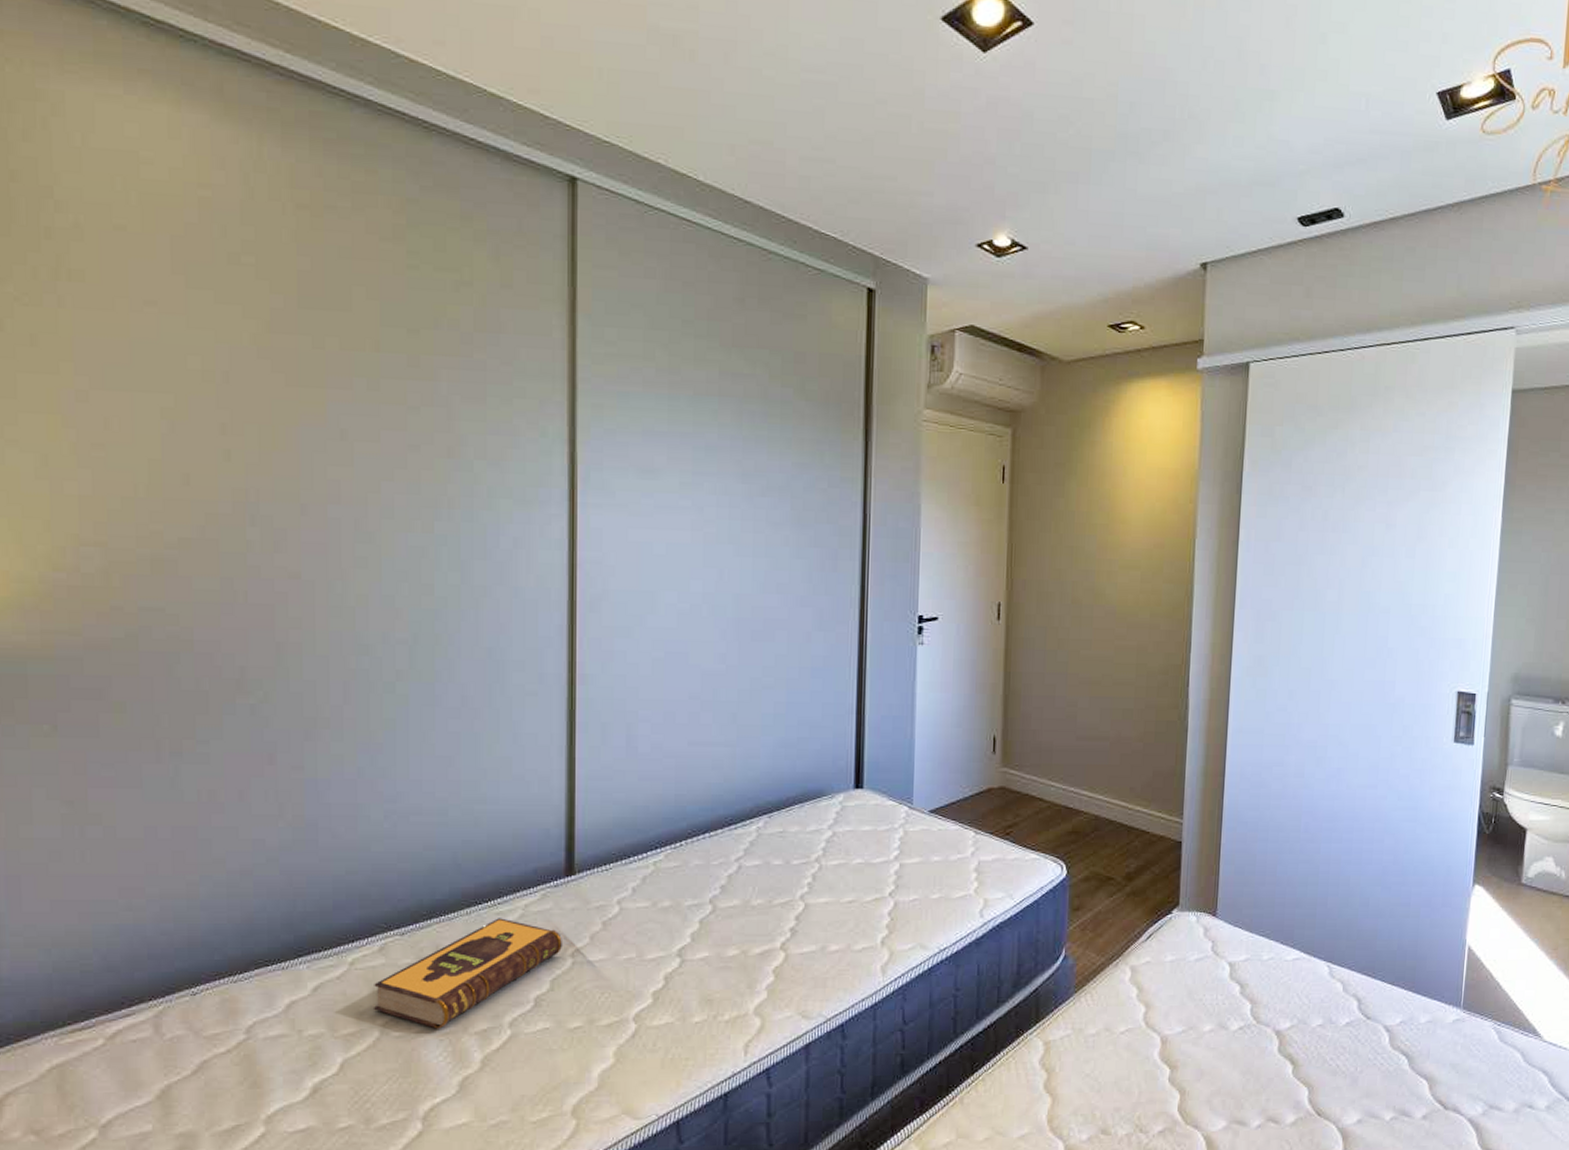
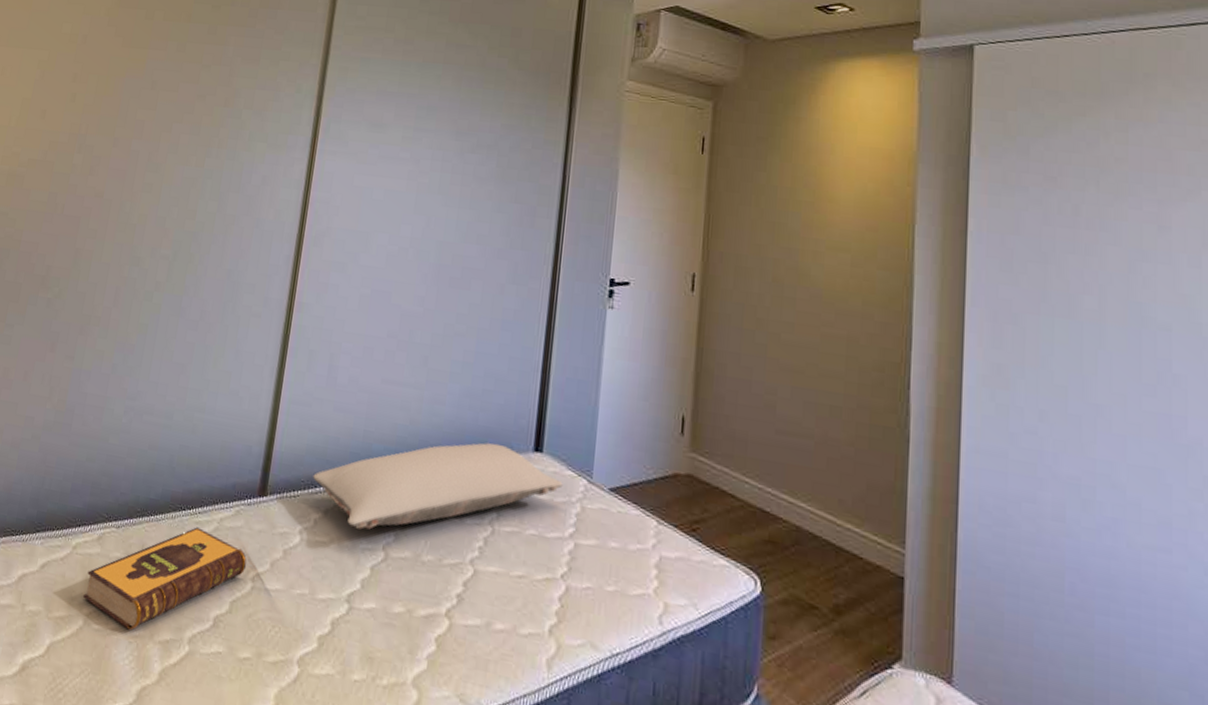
pillow: none [625,787,885,888] -> present [313,443,563,530]

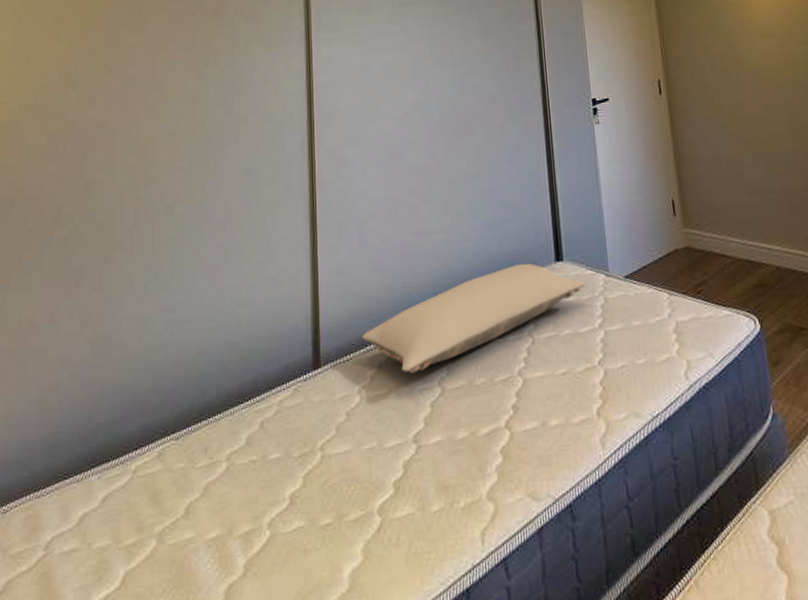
hardback book: present [83,527,247,631] -> none [152,415,313,534]

